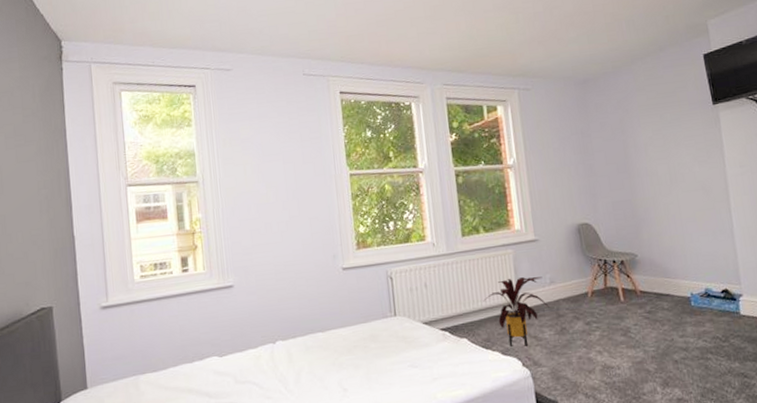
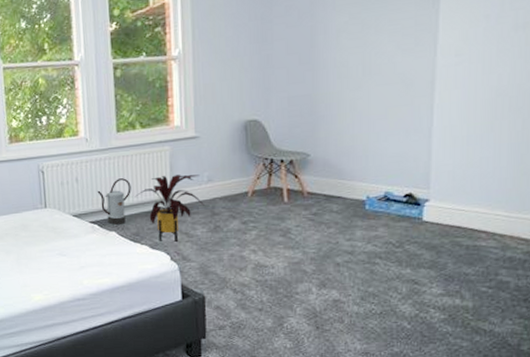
watering can: none [446,282,480,331] -> present [97,178,131,225]

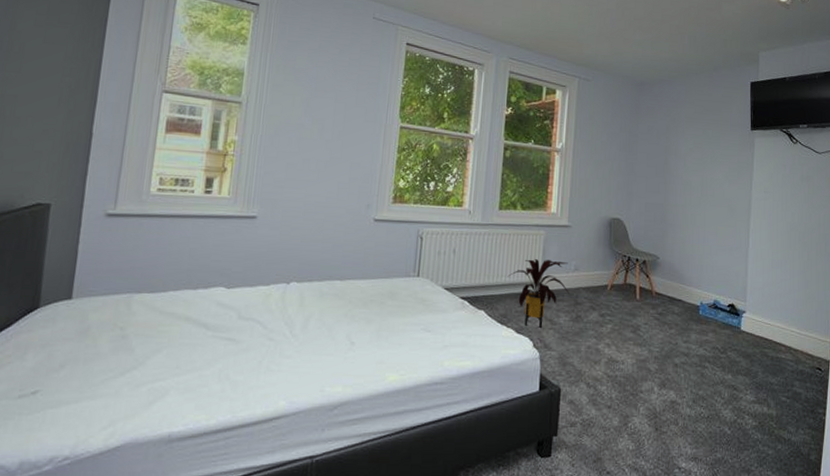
watering can: present [97,178,131,225] -> none [472,256,505,304]

